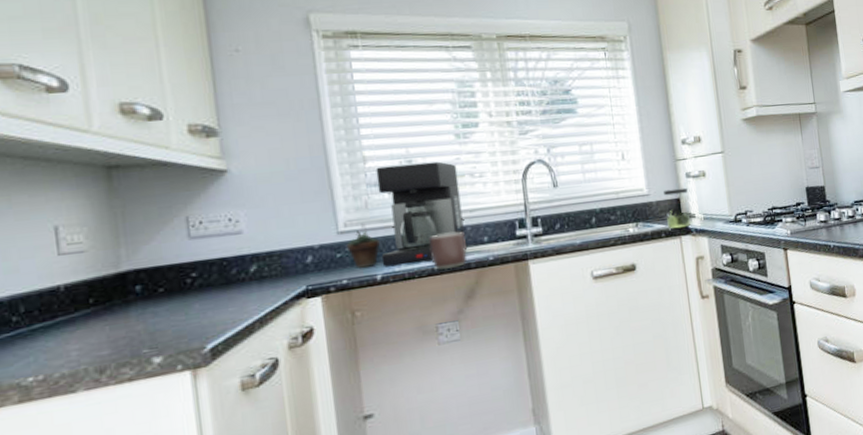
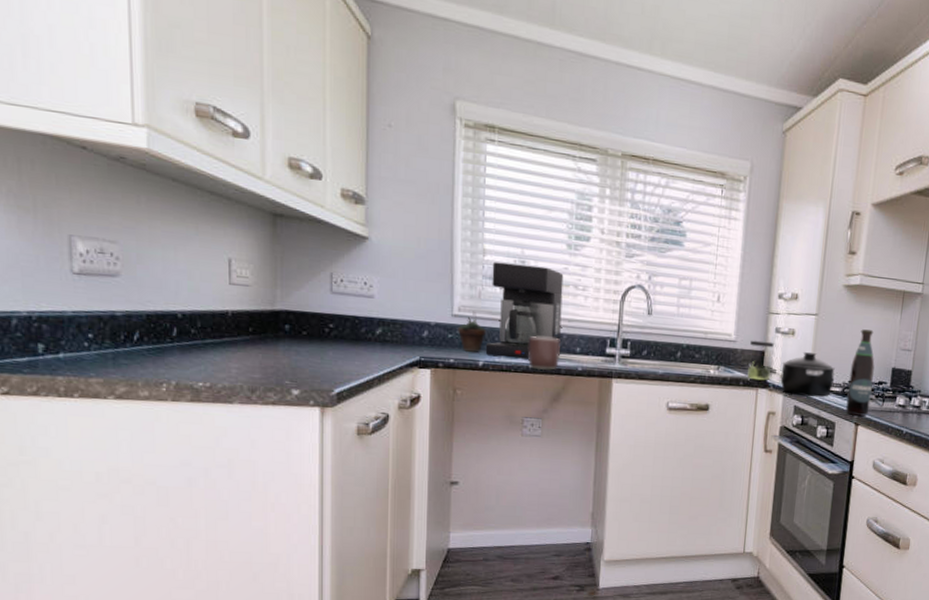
saucepan: none [699,189,754,234] -> present [780,351,835,397]
bottle: none [766,156,794,242] -> present [845,329,875,416]

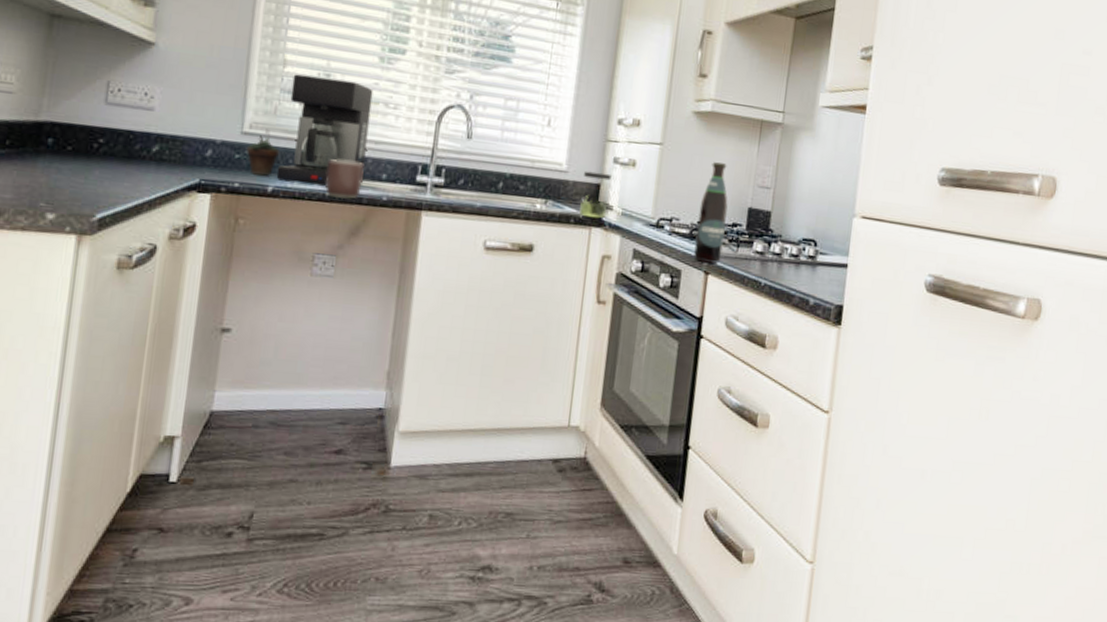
saucepan: present [780,351,835,397] -> none [618,185,682,240]

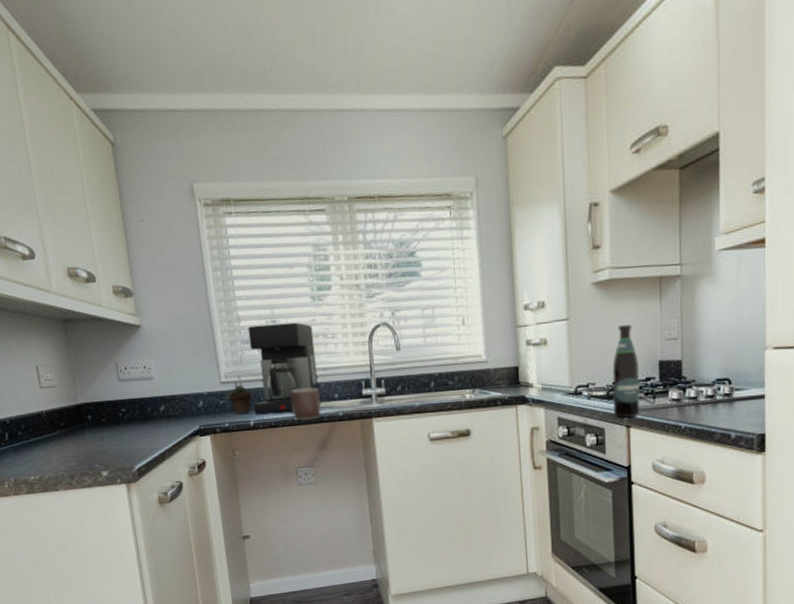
jar: present [579,170,612,219] -> none [502,356,527,398]

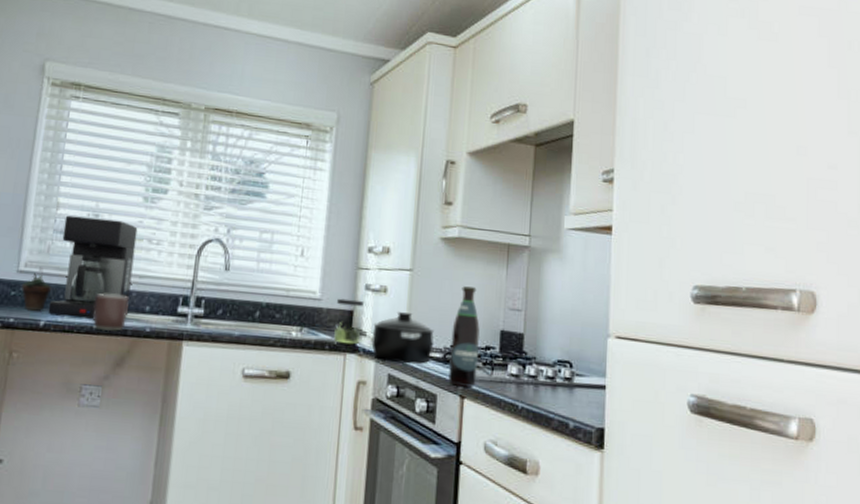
jar: none [502,356,527,398] -> present [334,298,364,345]
saucepan: none [538,359,596,406] -> present [371,311,434,364]

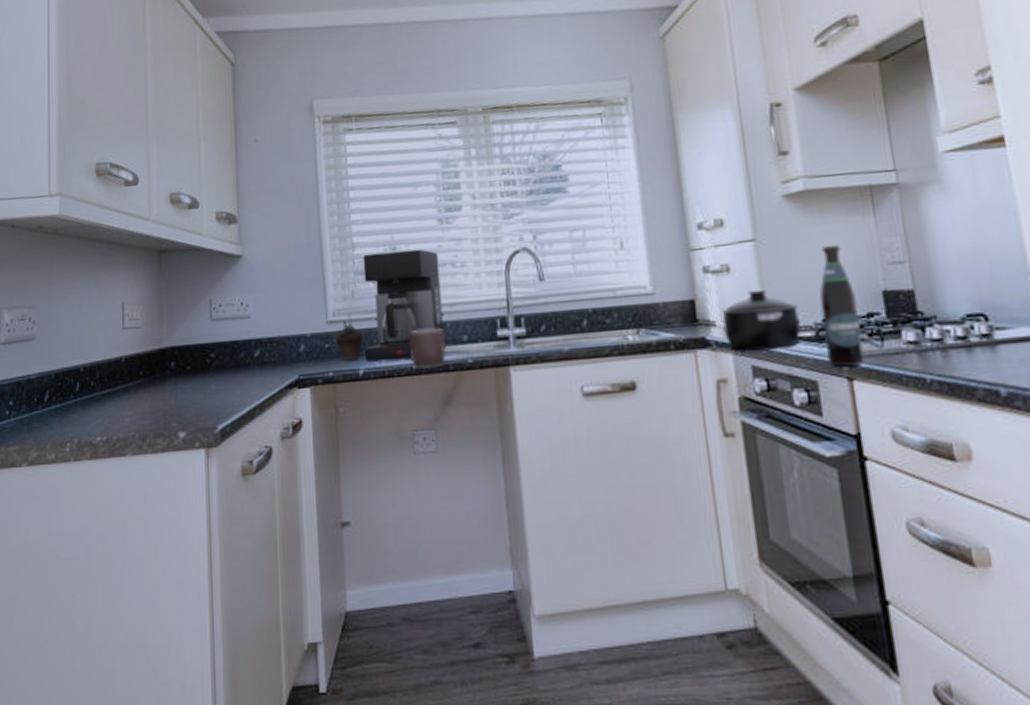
jar: present [334,298,364,345] -> none [673,286,709,340]

